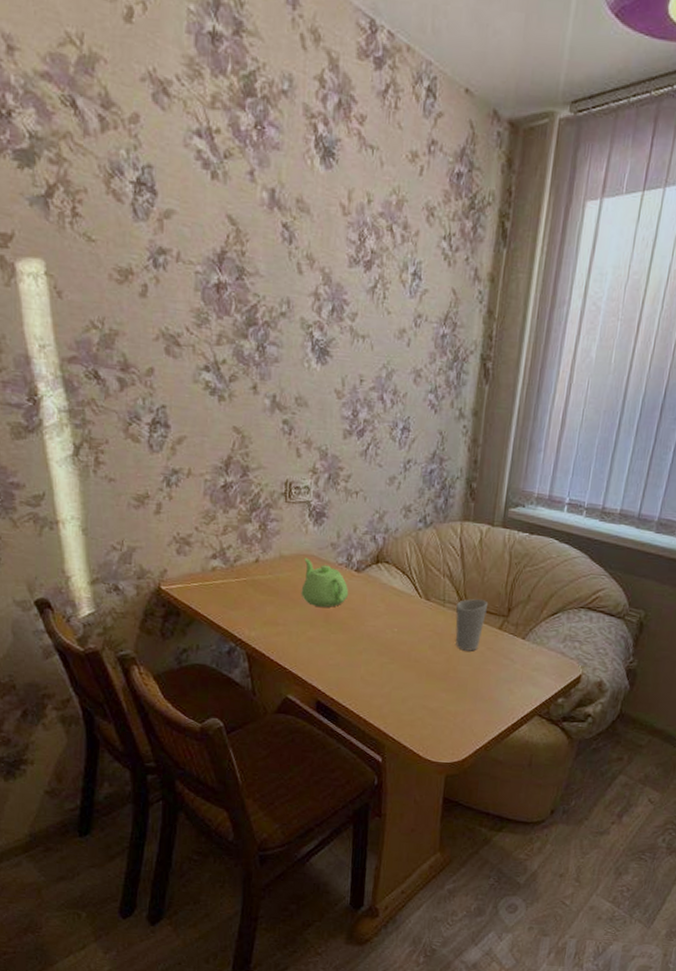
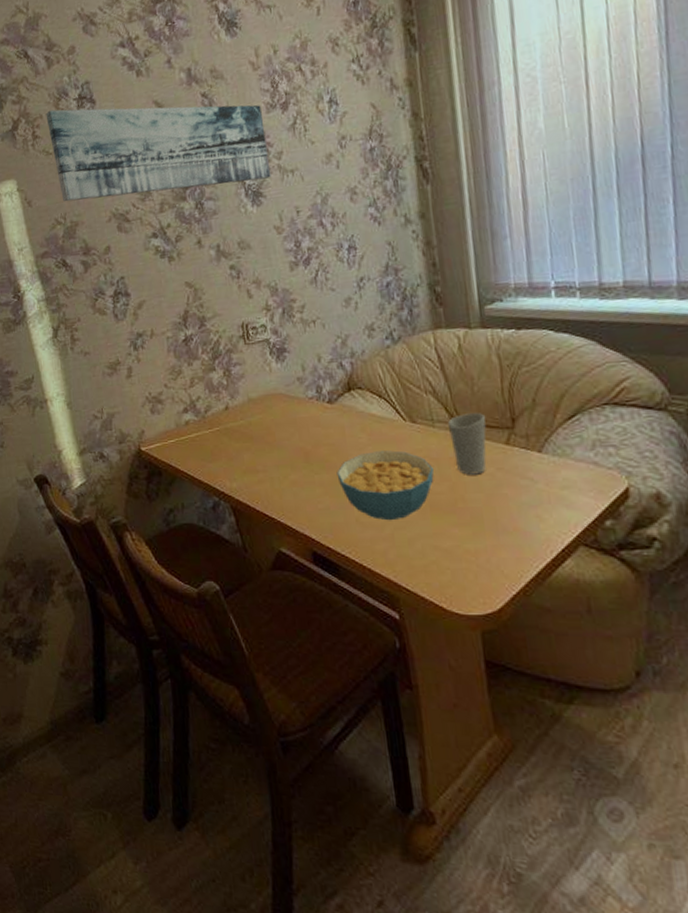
wall art: none [92,186,344,338] -> present [46,104,271,202]
teapot: present [301,557,349,607] -> none [273,397,326,447]
cereal bowl: none [351,620,436,681] -> present [336,450,434,521]

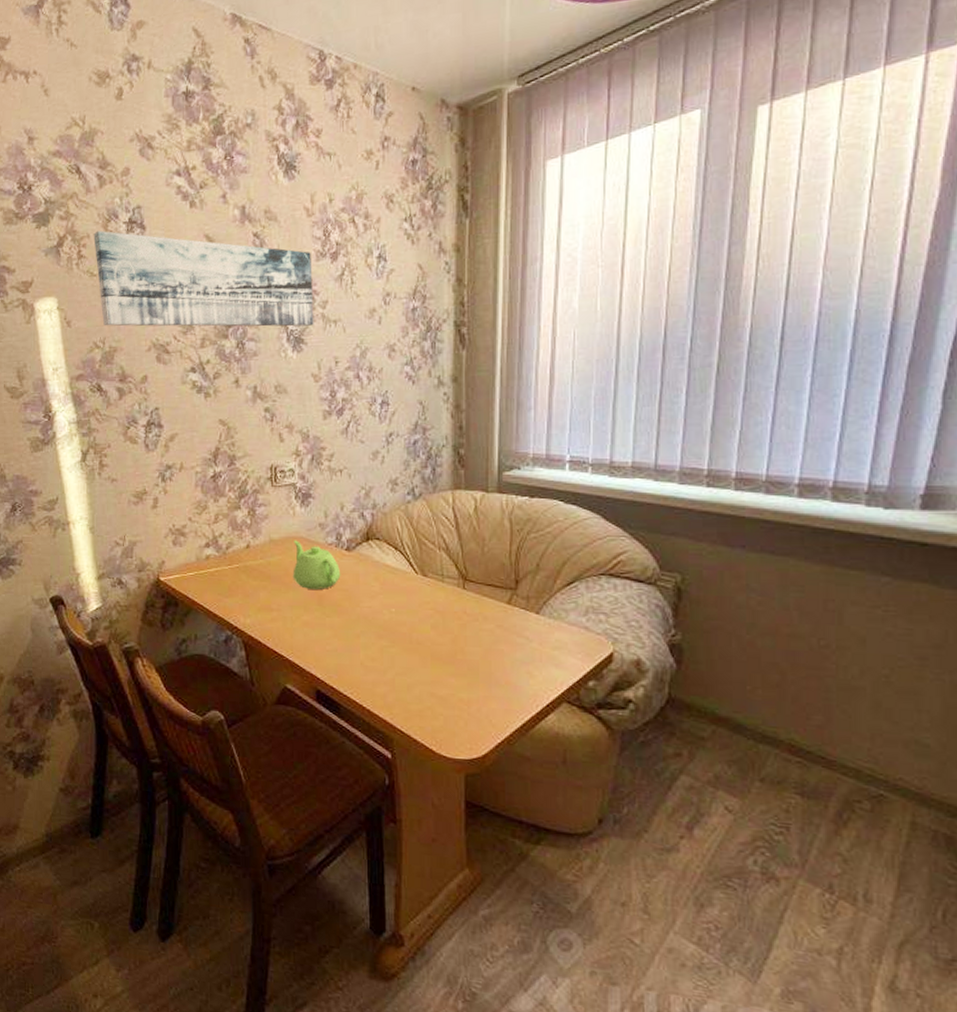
teapot: none [273,397,326,447] -> present [292,540,341,589]
cereal bowl: present [336,450,434,521] -> none [347,600,438,667]
cup: present [448,413,487,475] -> none [457,572,491,630]

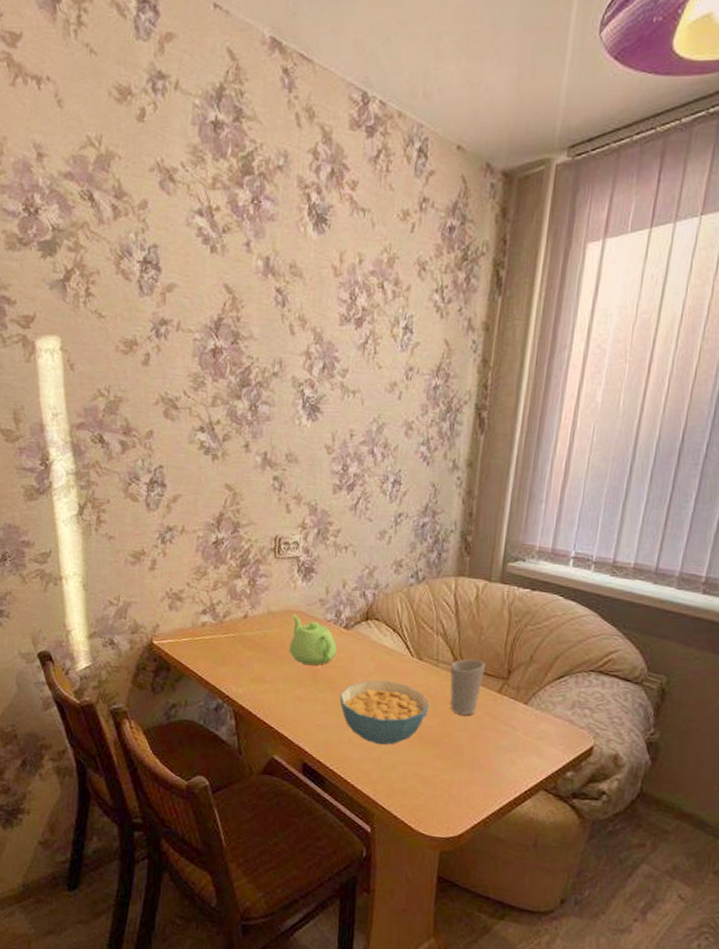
wall art: present [93,230,314,327] -> none [104,267,335,394]
cereal bowl: none [347,600,438,667] -> present [339,680,429,745]
cup: none [457,572,491,630] -> present [450,659,485,716]

